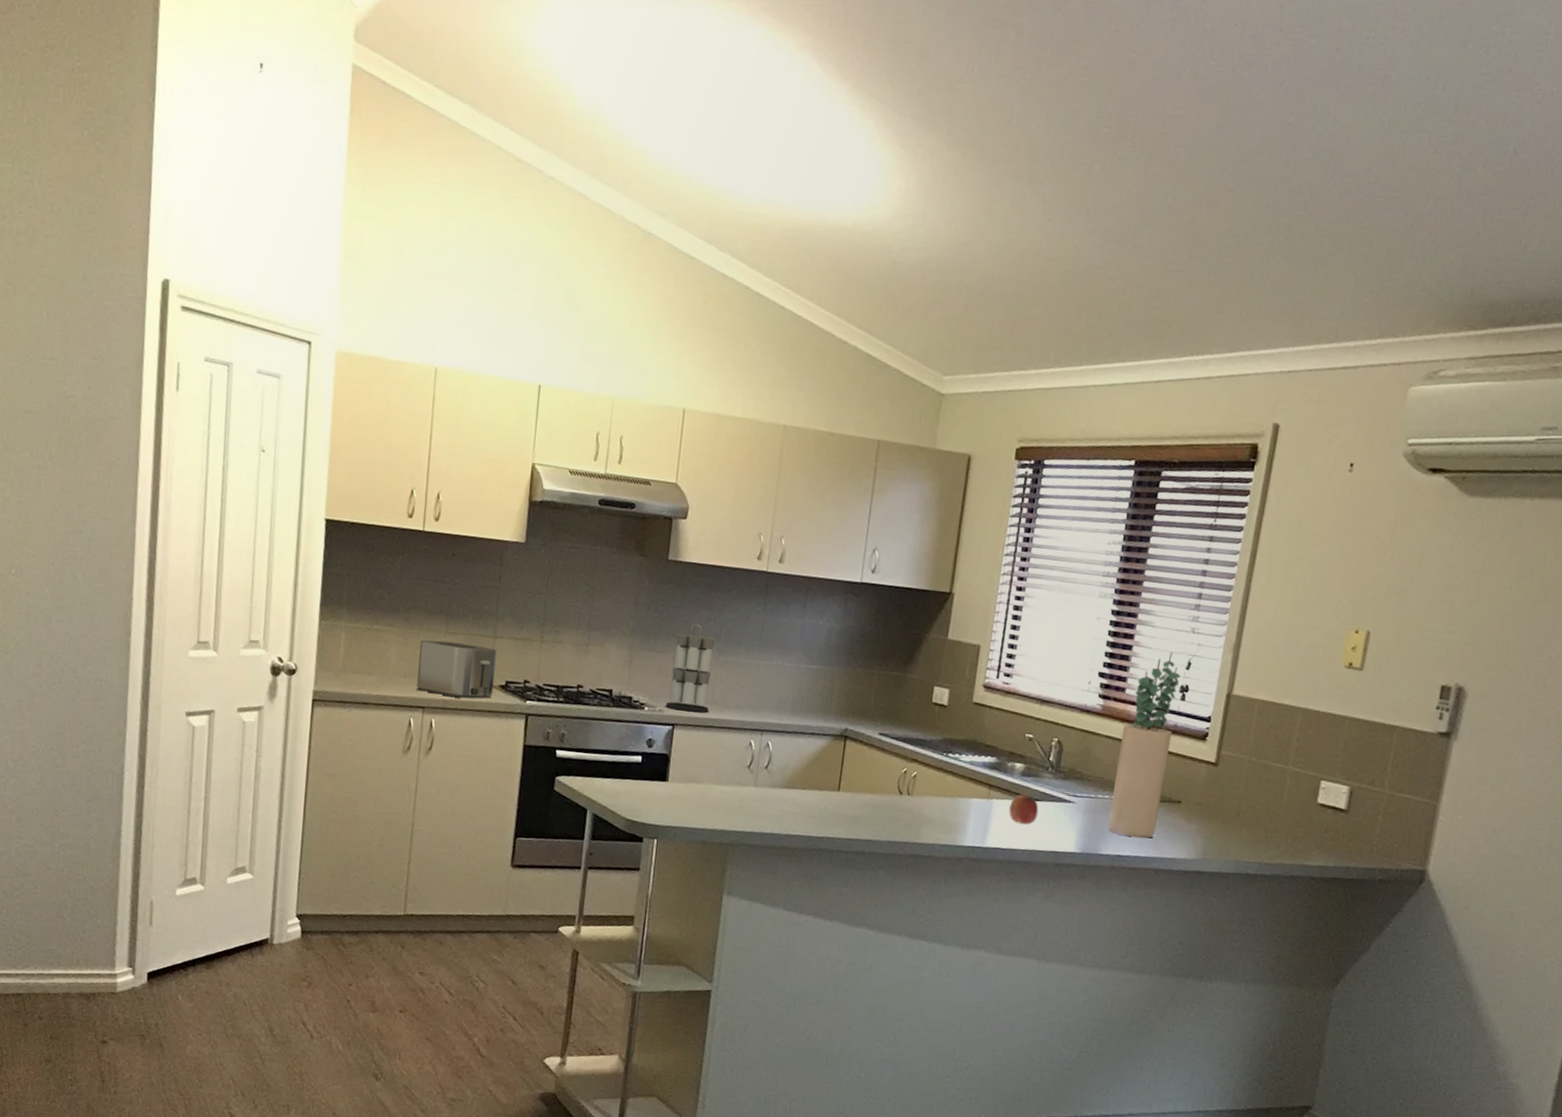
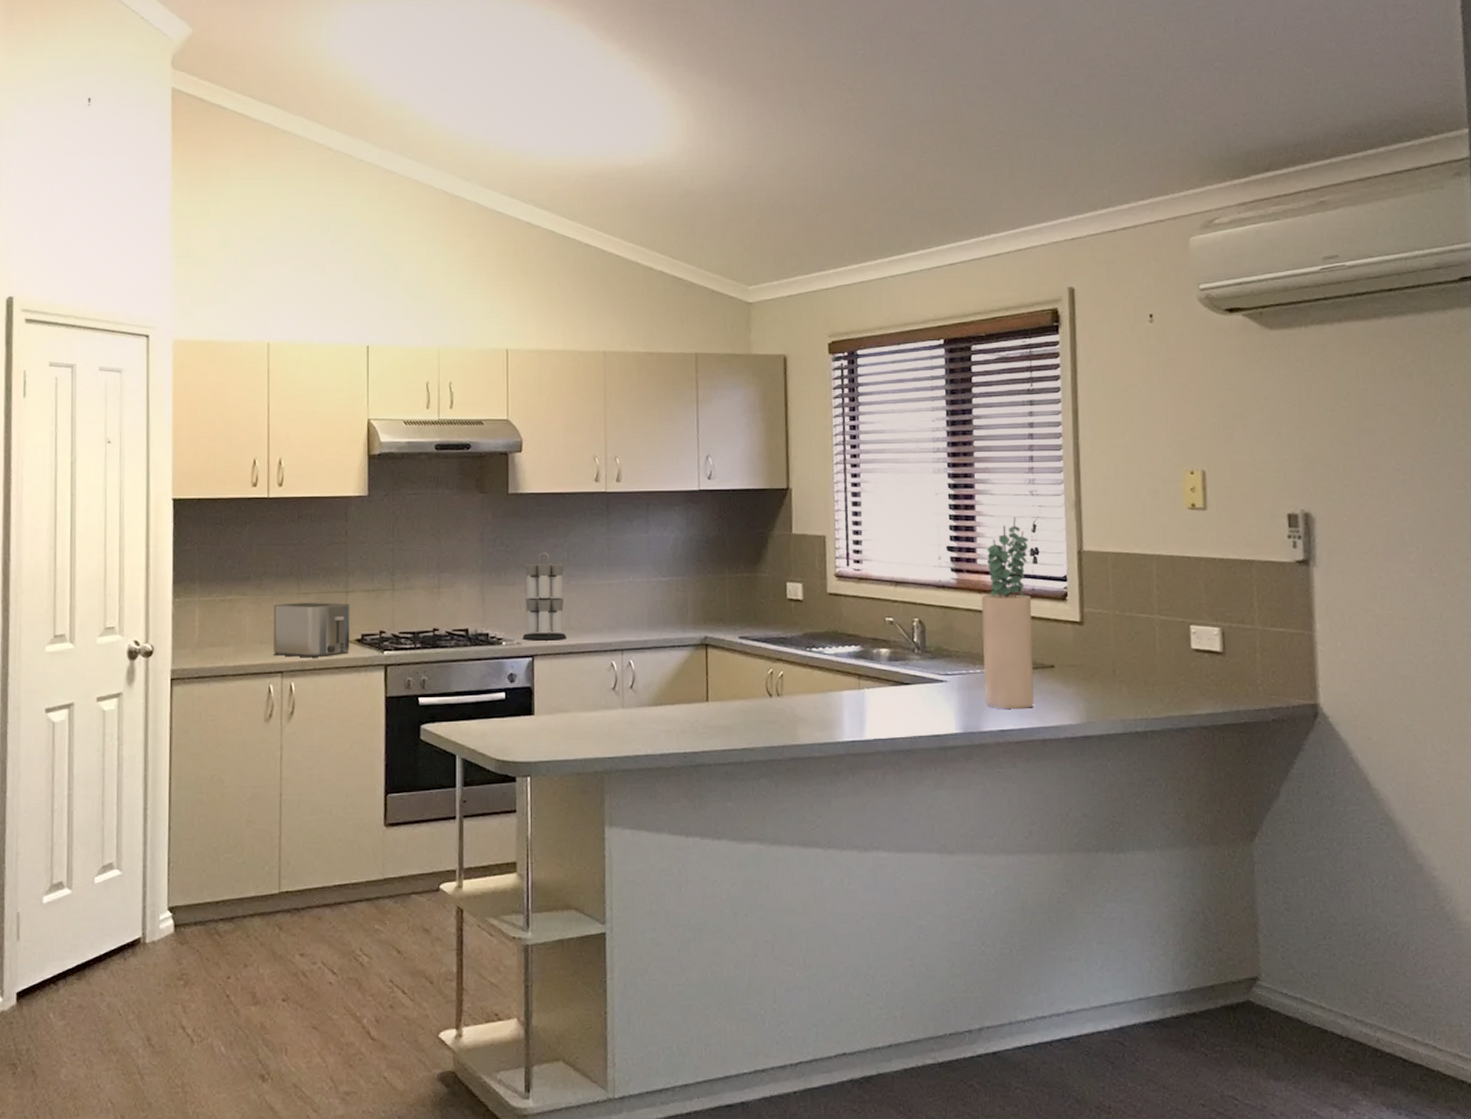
fruit: present [1009,794,1039,825] -> none [882,680,912,711]

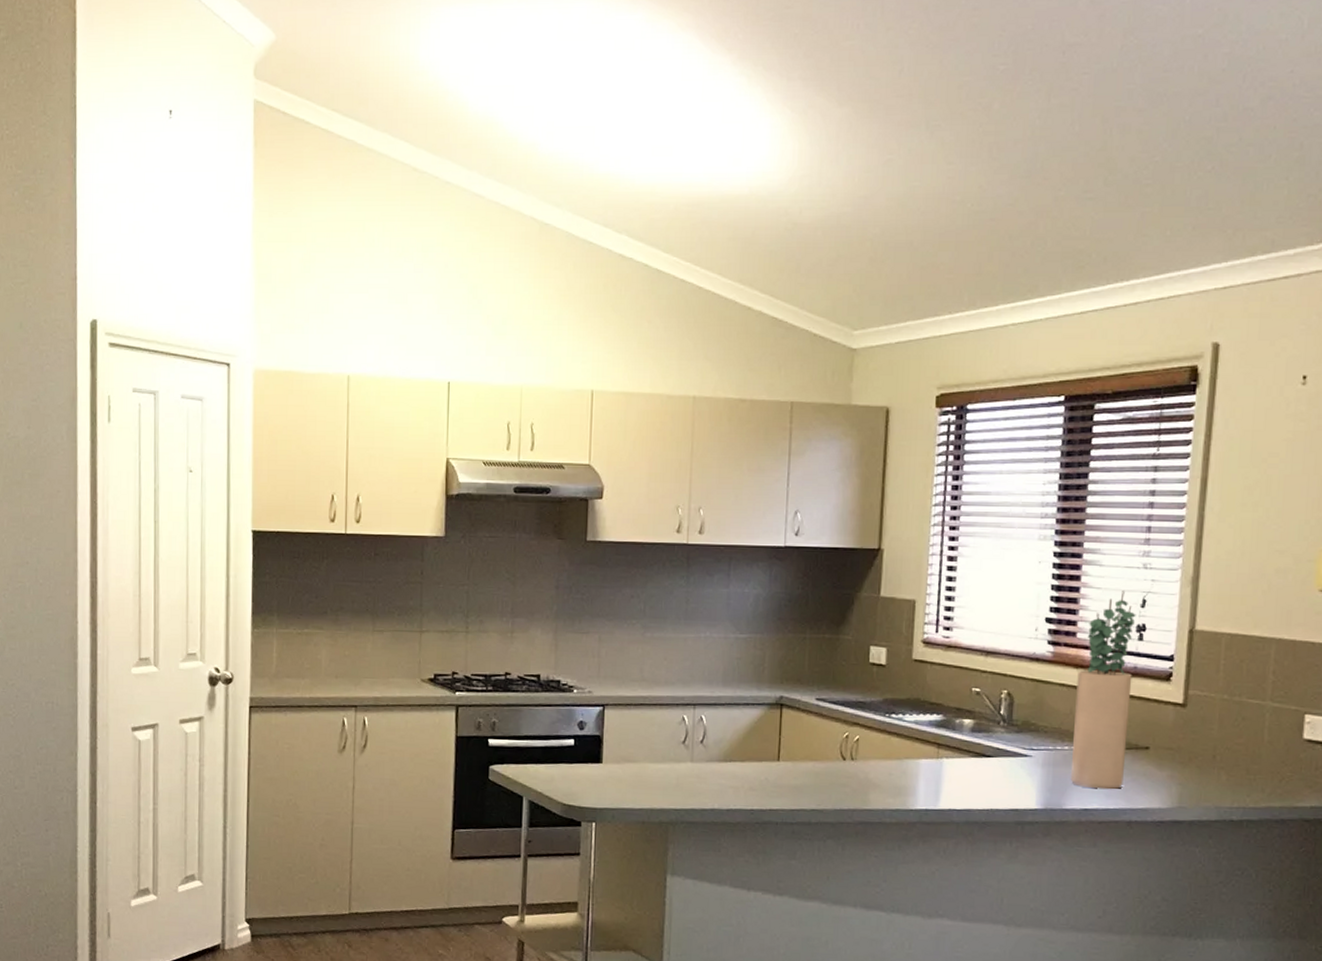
toaster: present [273,602,350,658] -> none [347,639,424,695]
spice rack: present [522,552,566,641] -> none [594,602,640,692]

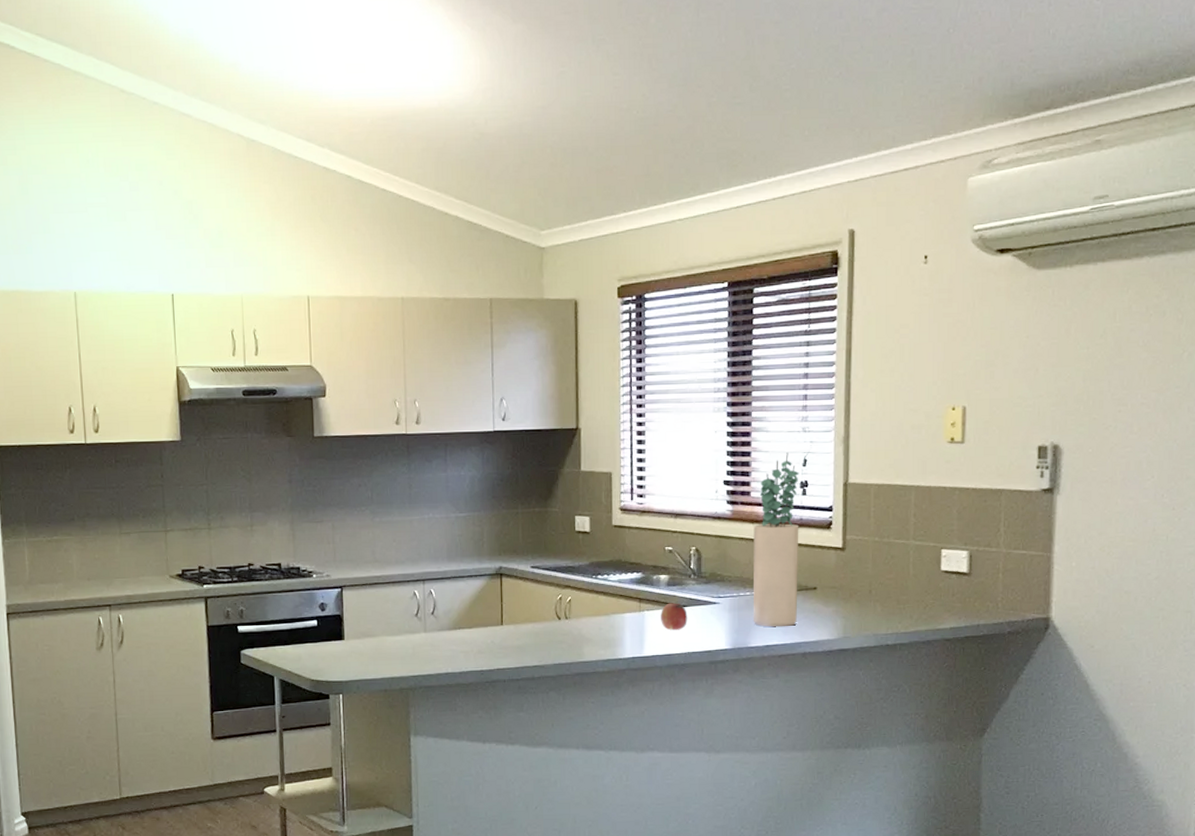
fruit: none [961,751,993,783] -> present [661,603,688,631]

